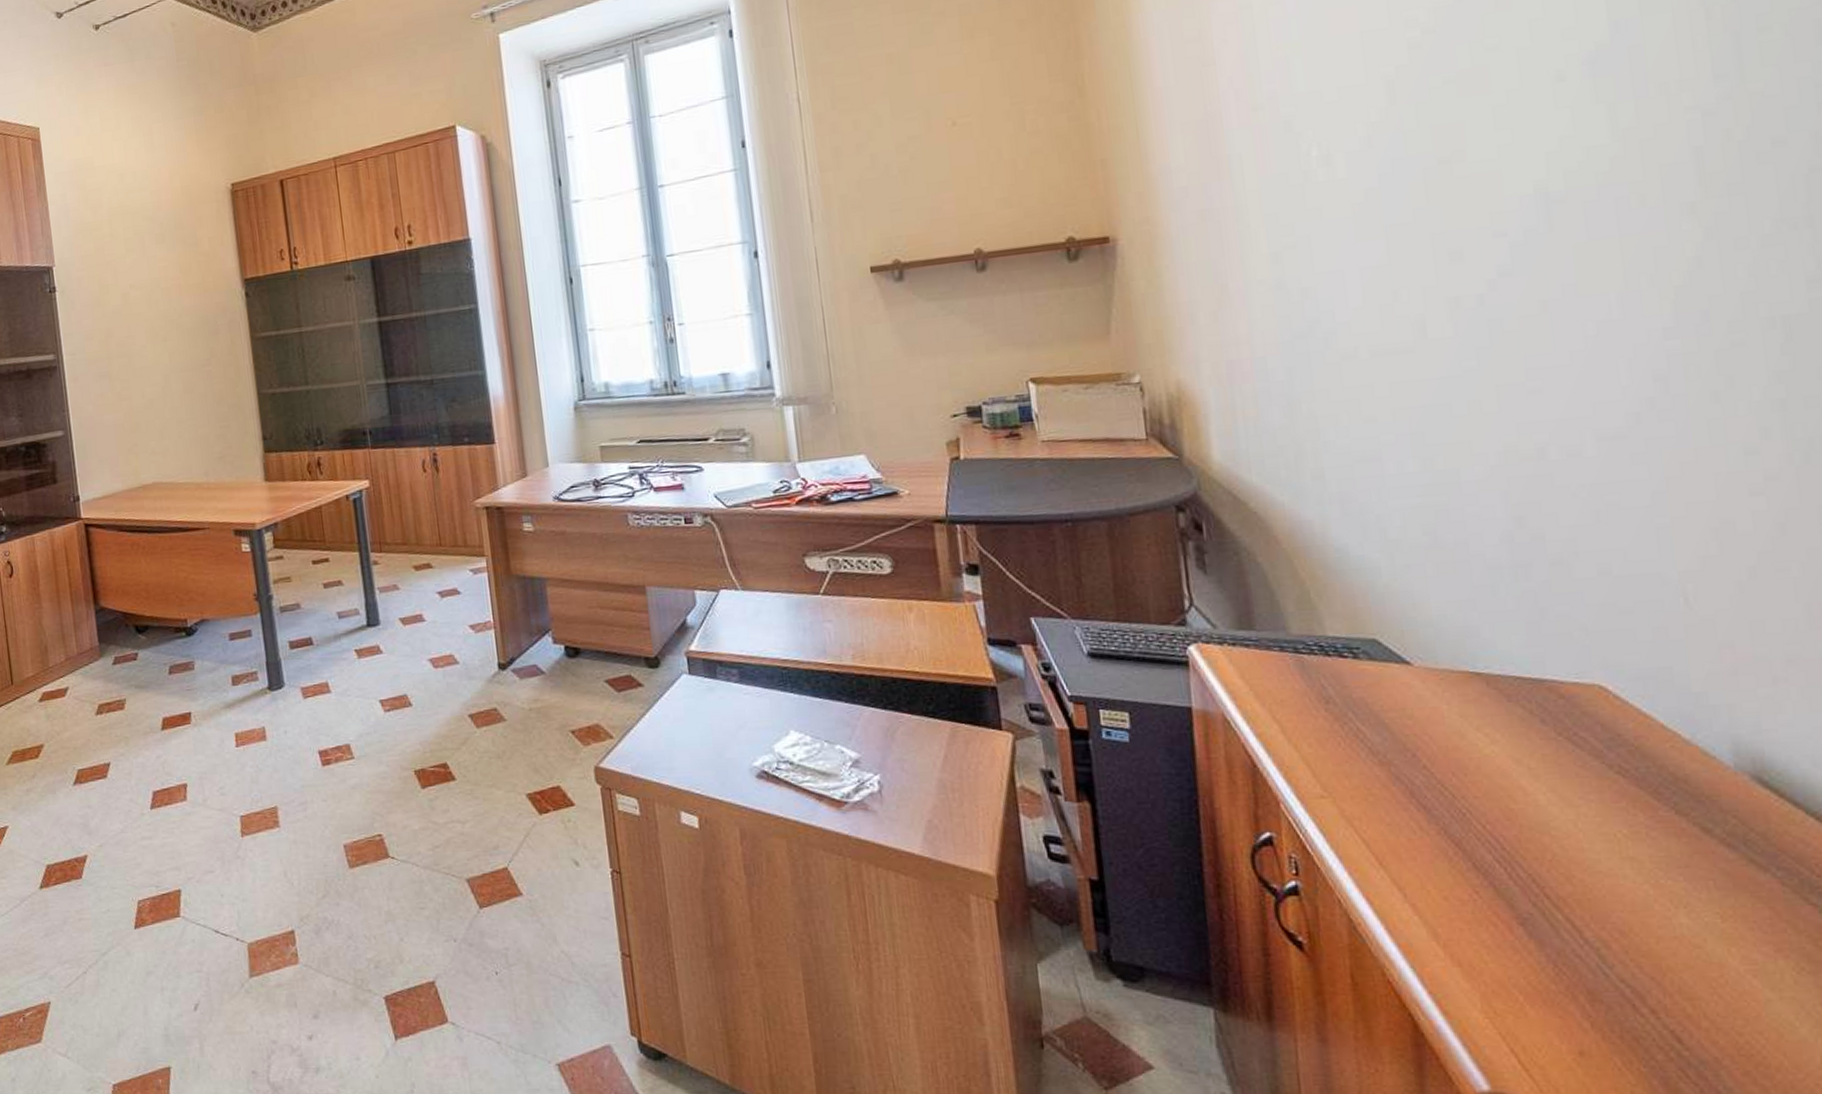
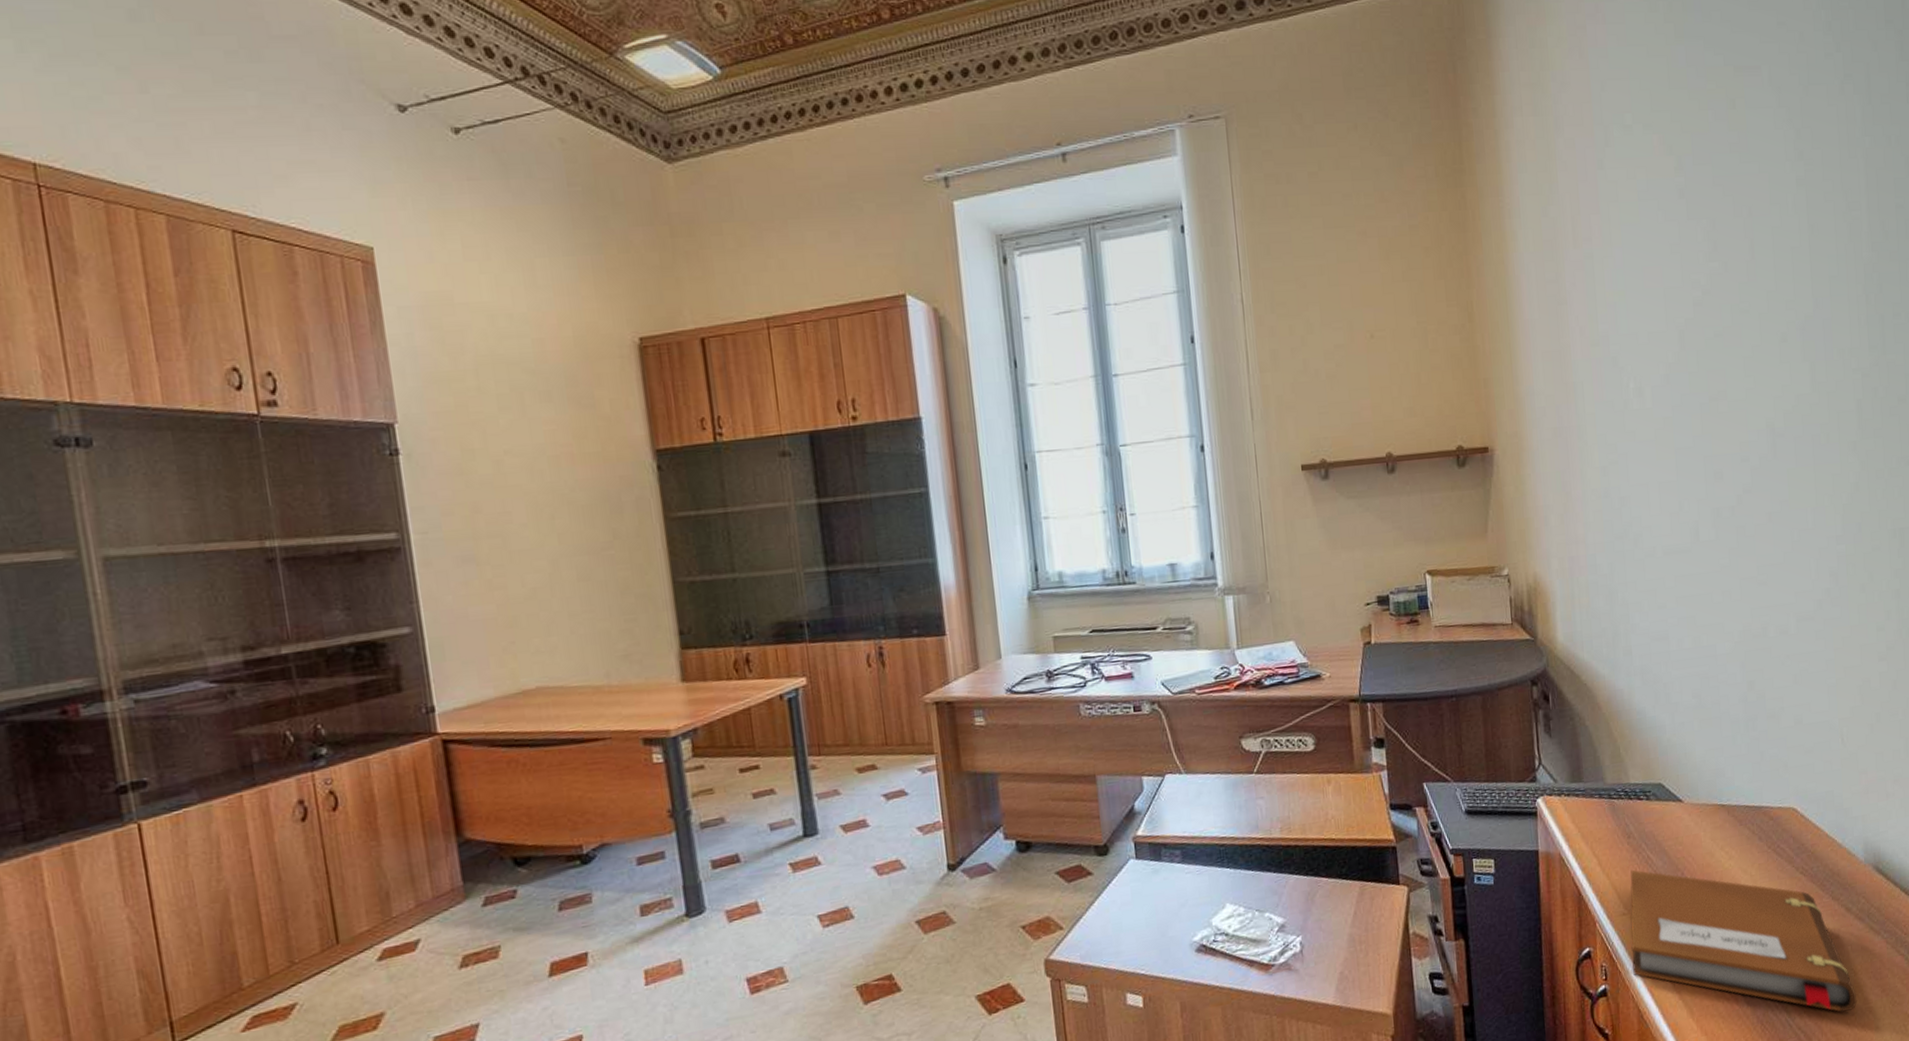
notebook: none [1331,743,1729,971] -> present [1630,869,1858,1012]

